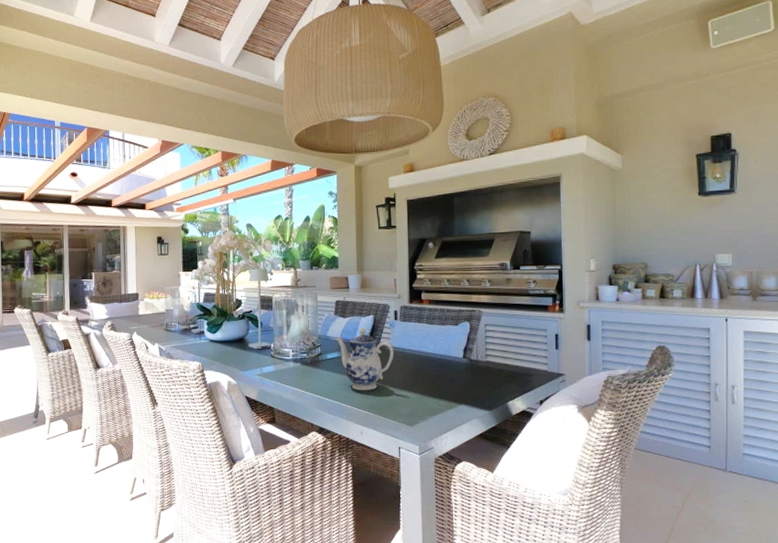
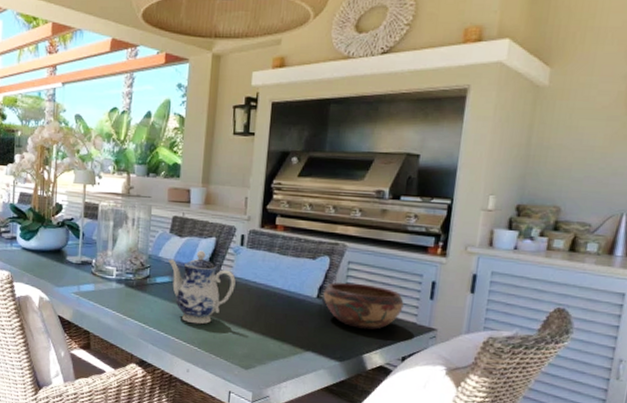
decorative bowl: none [468,342,535,380] -> present [323,282,404,330]

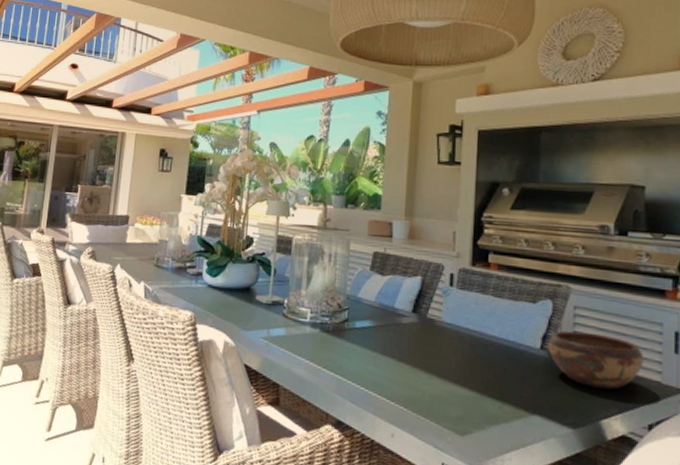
teapot: present [167,250,236,325] -> none [368,291,445,379]

